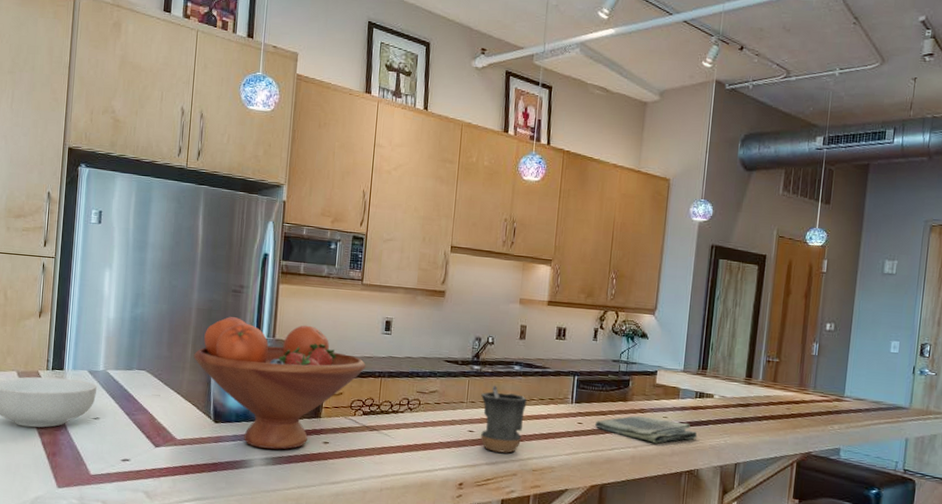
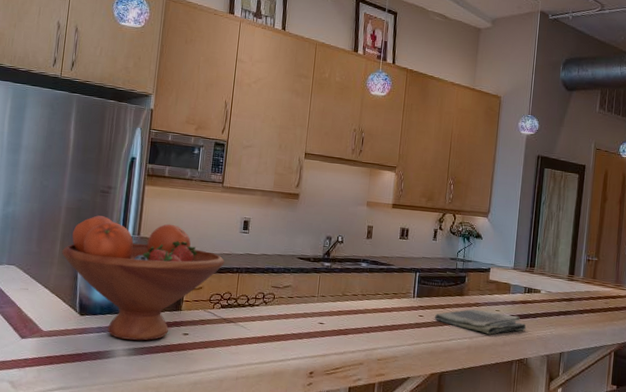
mug: present [481,385,527,453] -> none [330,280,373,344]

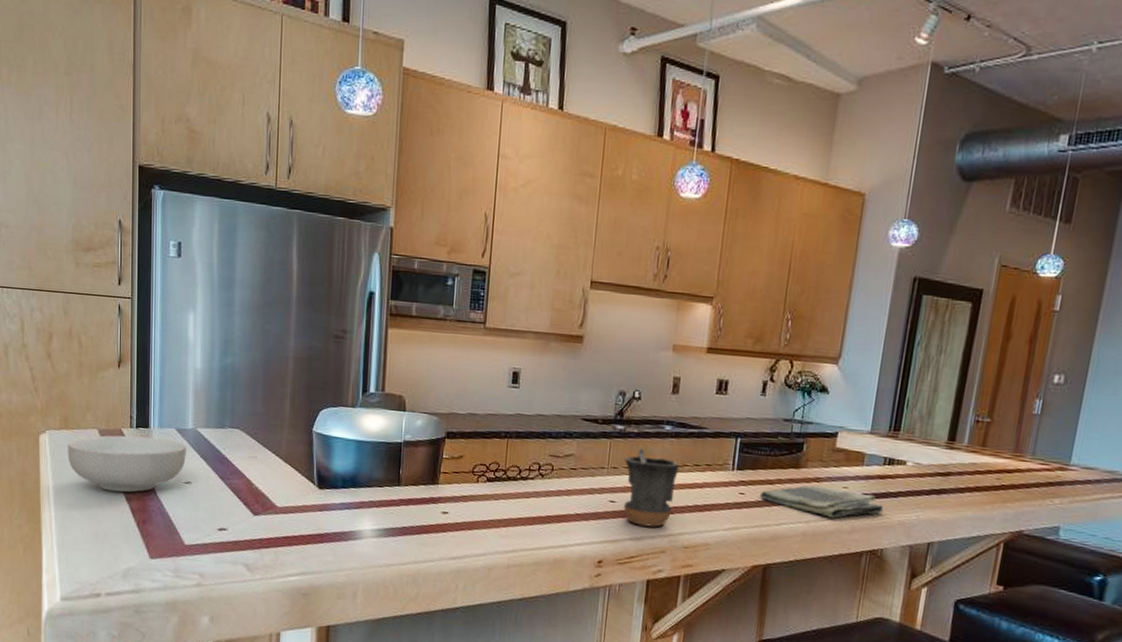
fruit bowl: present [62,215,225,341] -> none [293,367,490,520]
mug: none [330,280,373,344] -> present [624,448,679,528]

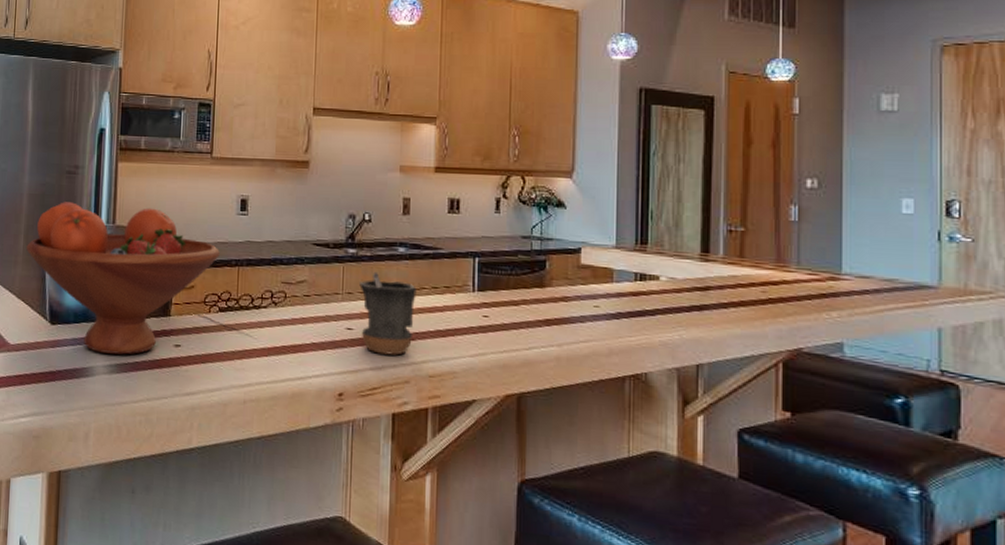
fruit bowl: none [293,367,490,520] -> present [26,202,220,355]
dish towel: present [760,485,884,518] -> none [506,305,642,340]

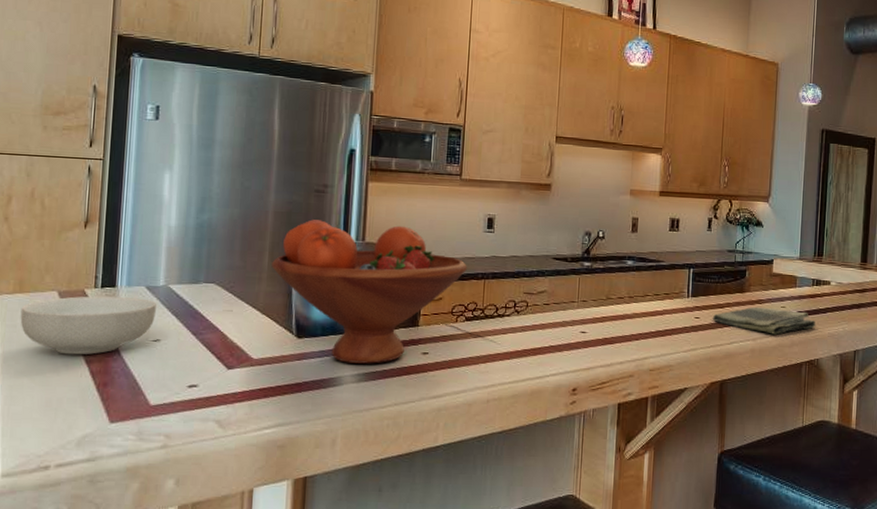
mug: present [359,271,417,356] -> none [593,282,641,354]
dish towel: none [506,305,642,340] -> present [713,306,816,335]

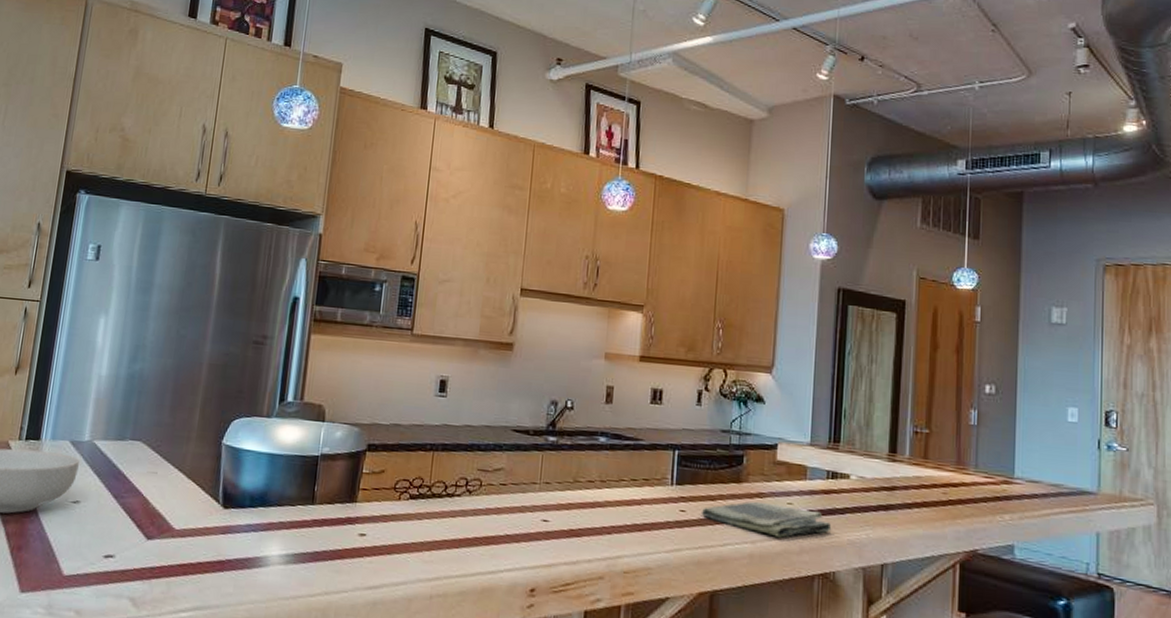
fruit bowl: present [271,219,467,364] -> none [202,374,414,544]

